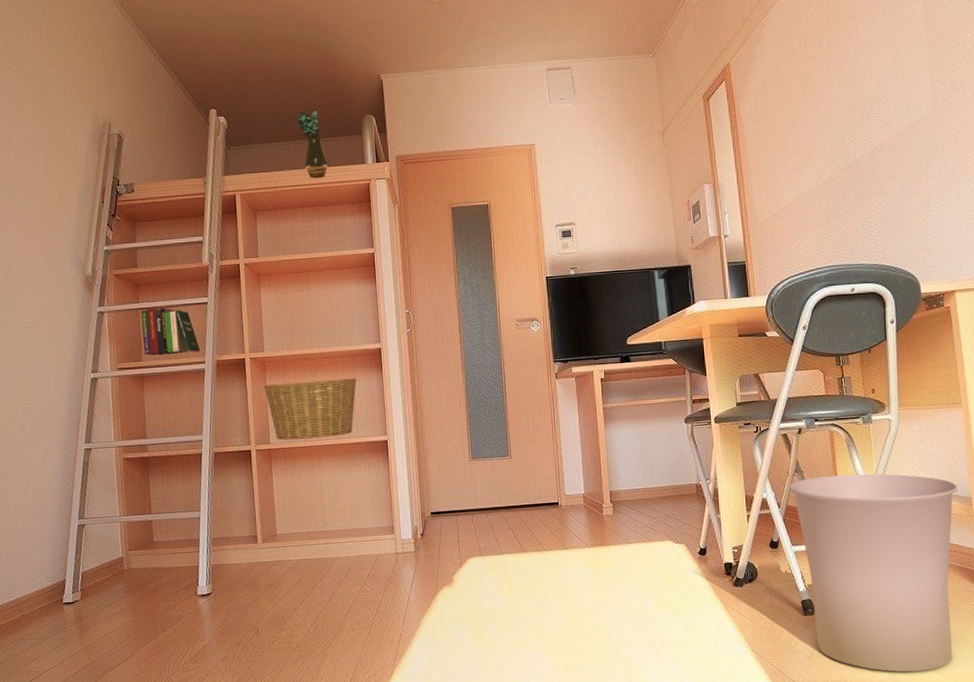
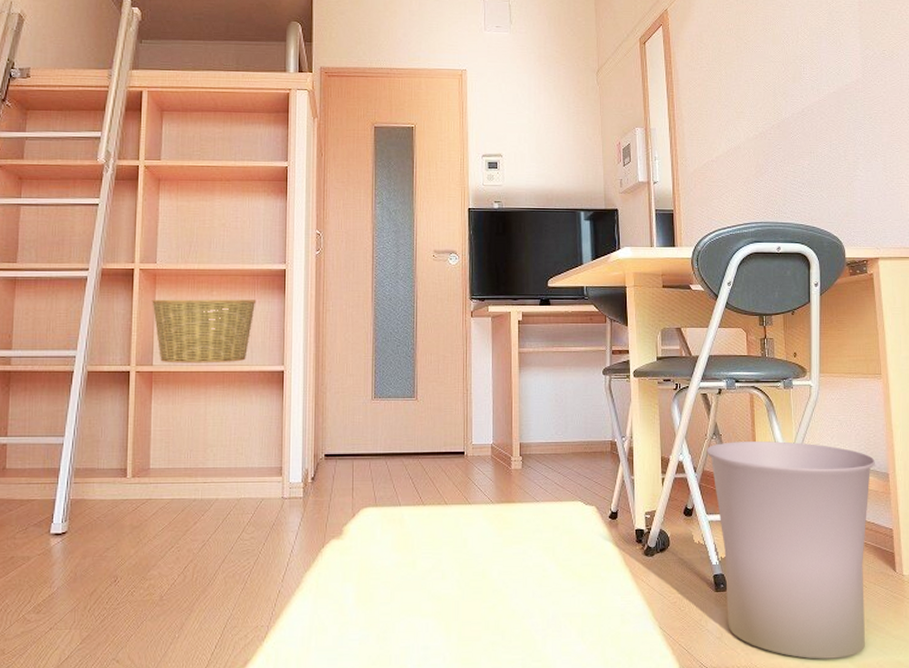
books: present [141,307,200,356] -> none [20,205,84,258]
vase: present [296,107,328,179] -> none [216,8,247,83]

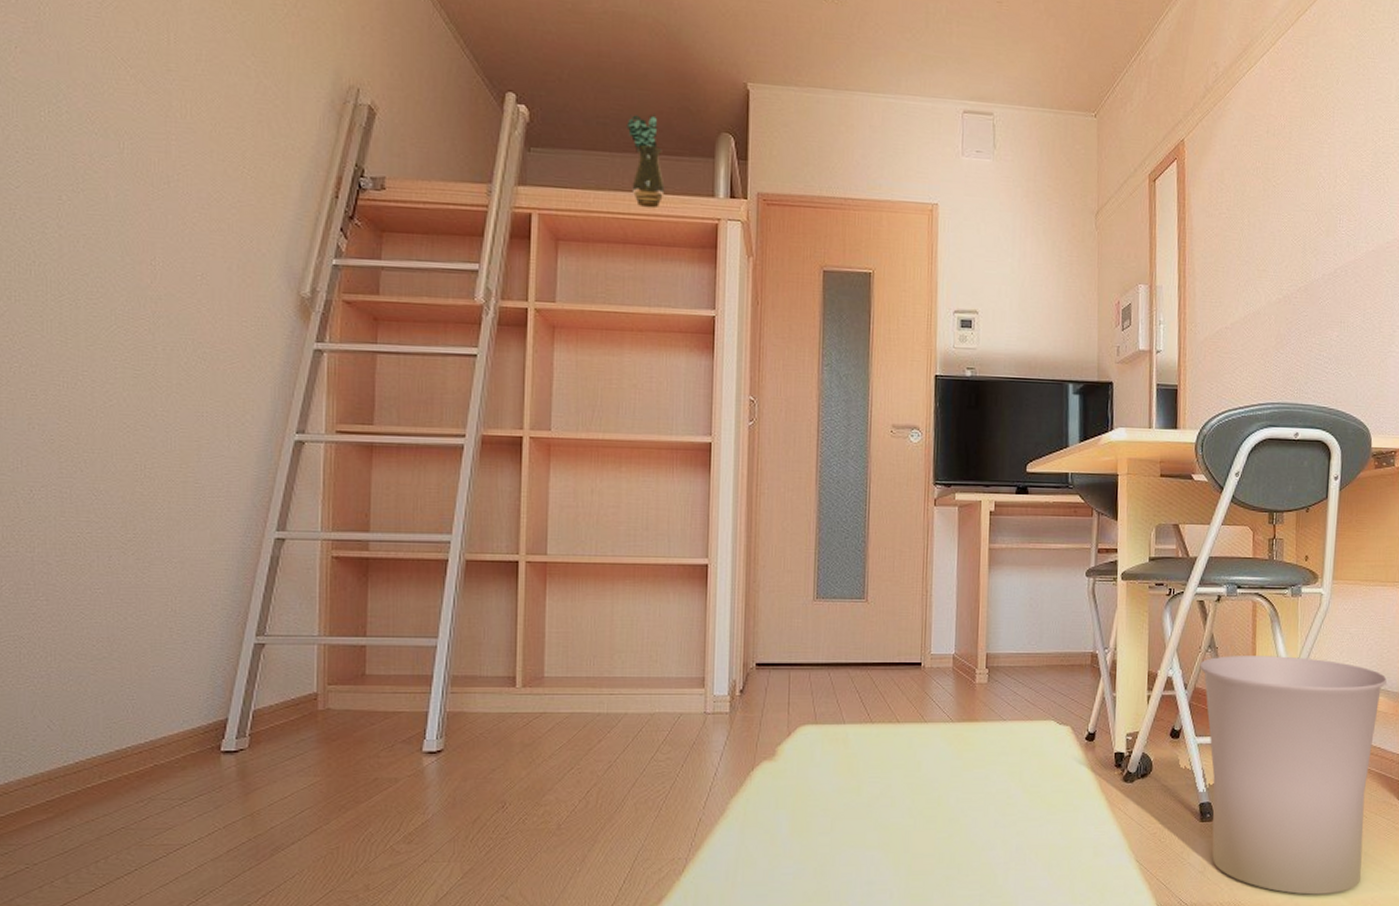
basket: present [152,299,257,363] -> none [545,474,675,554]
vase: none [216,8,247,83] -> present [626,112,665,209]

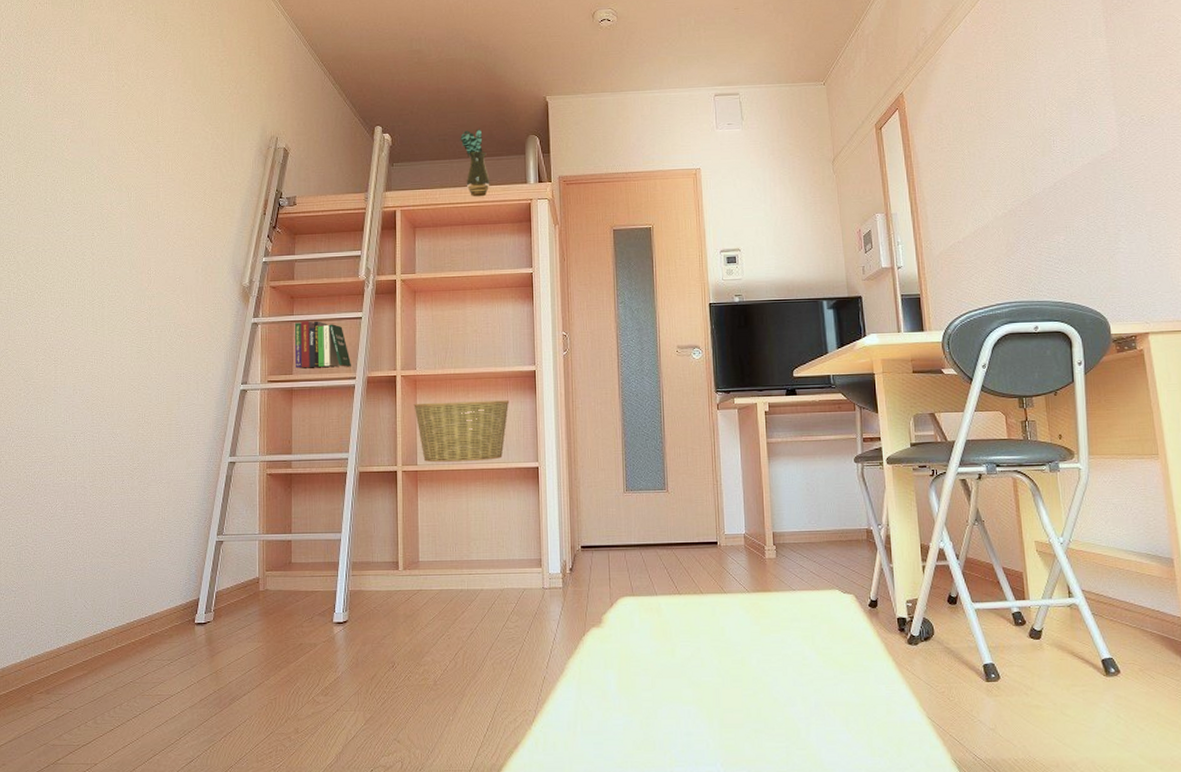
books: none [377,353,459,421] -> present [294,321,351,370]
basket: none [545,474,675,554] -> present [413,400,510,463]
waste bin: present [1199,656,1387,895] -> none [968,526,1157,753]

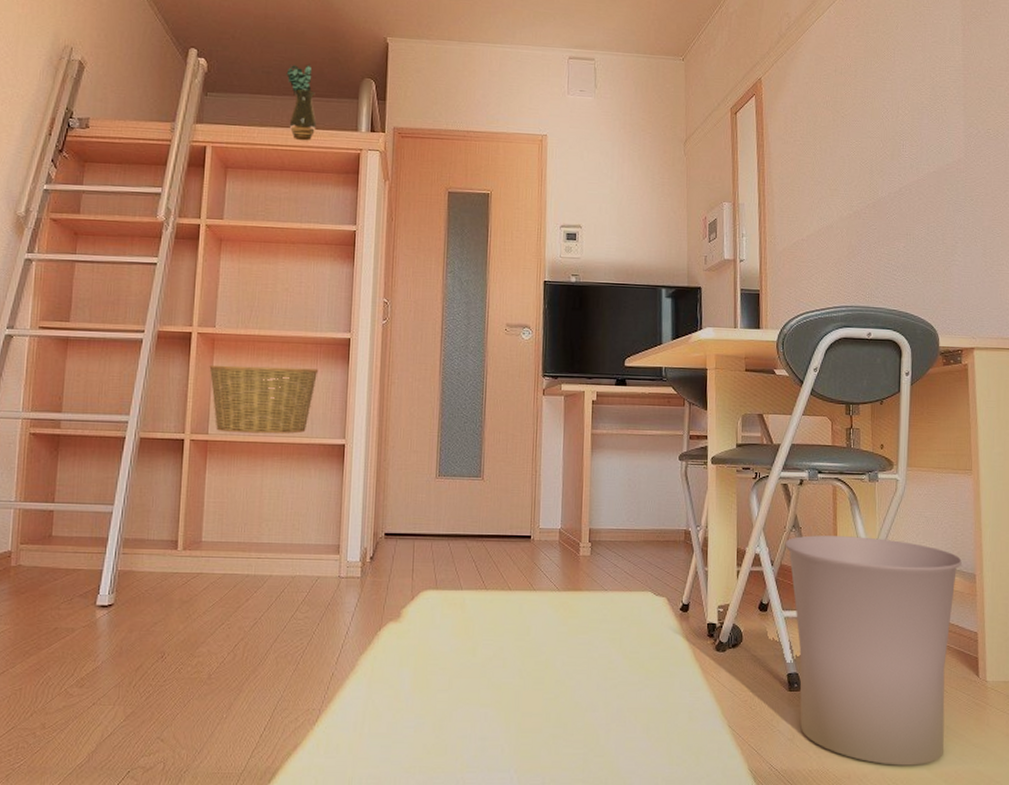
books: present [294,321,351,370] -> none [73,262,140,319]
waste bin: none [968,526,1157,753] -> present [785,535,962,766]

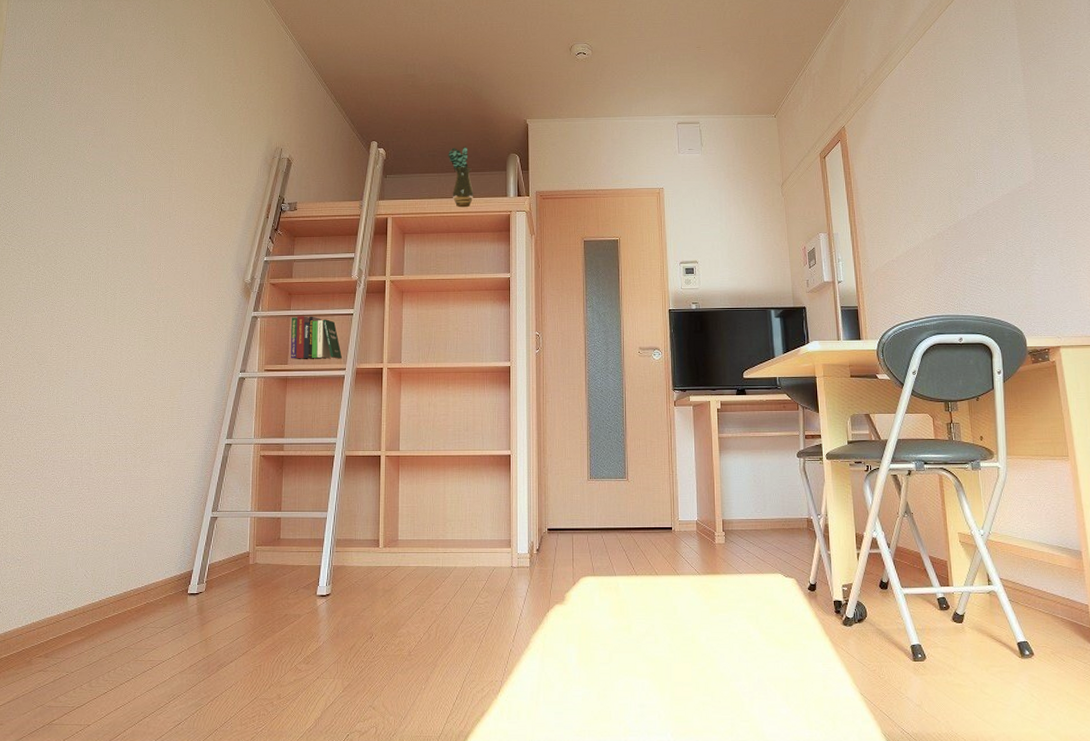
books: none [73,262,140,319] -> present [290,316,342,360]
basket: present [209,364,319,434] -> none [398,393,486,449]
waste bin: present [785,535,962,766] -> none [899,520,1067,729]

